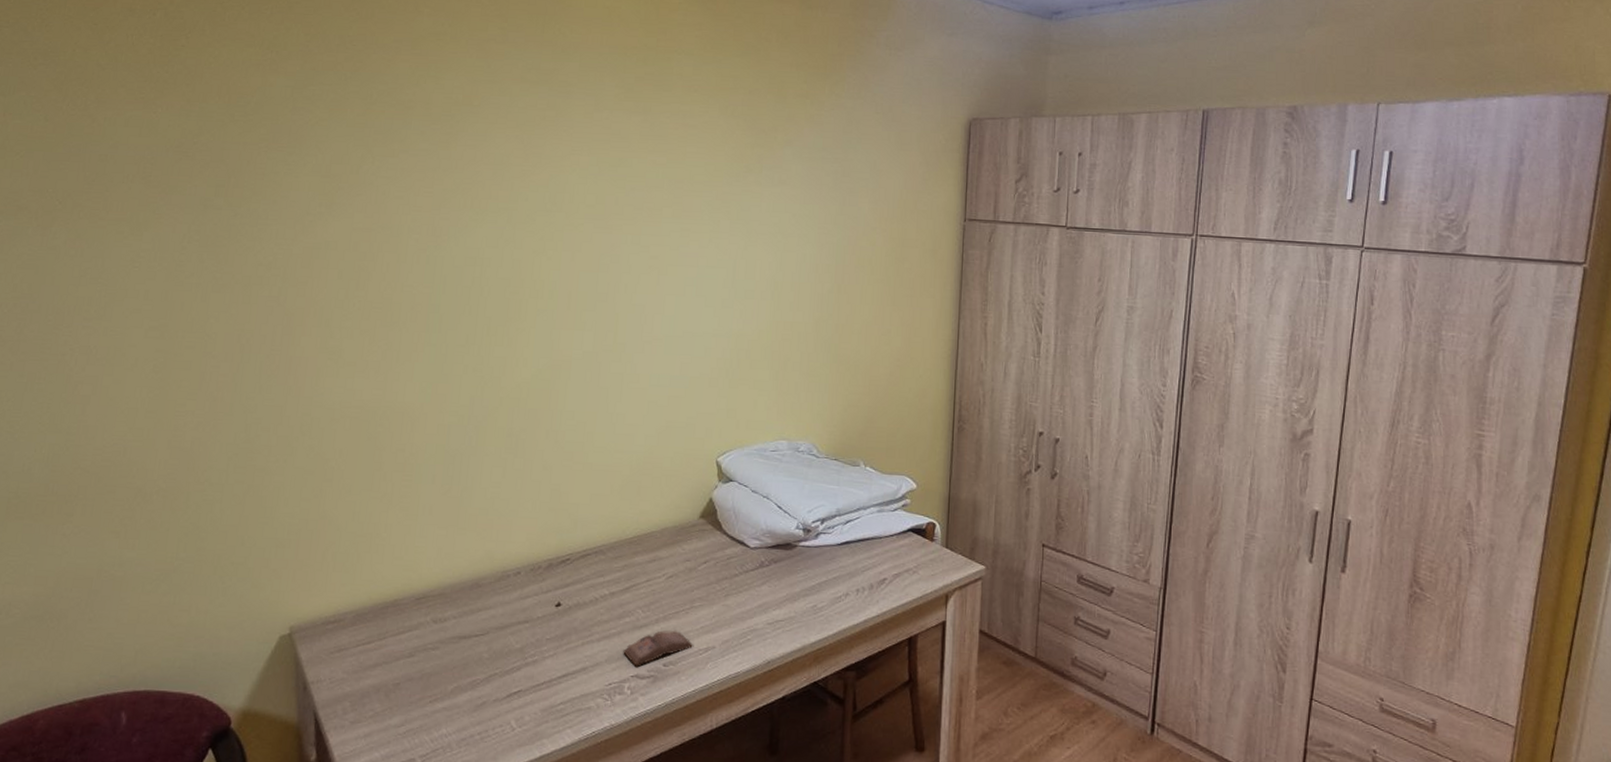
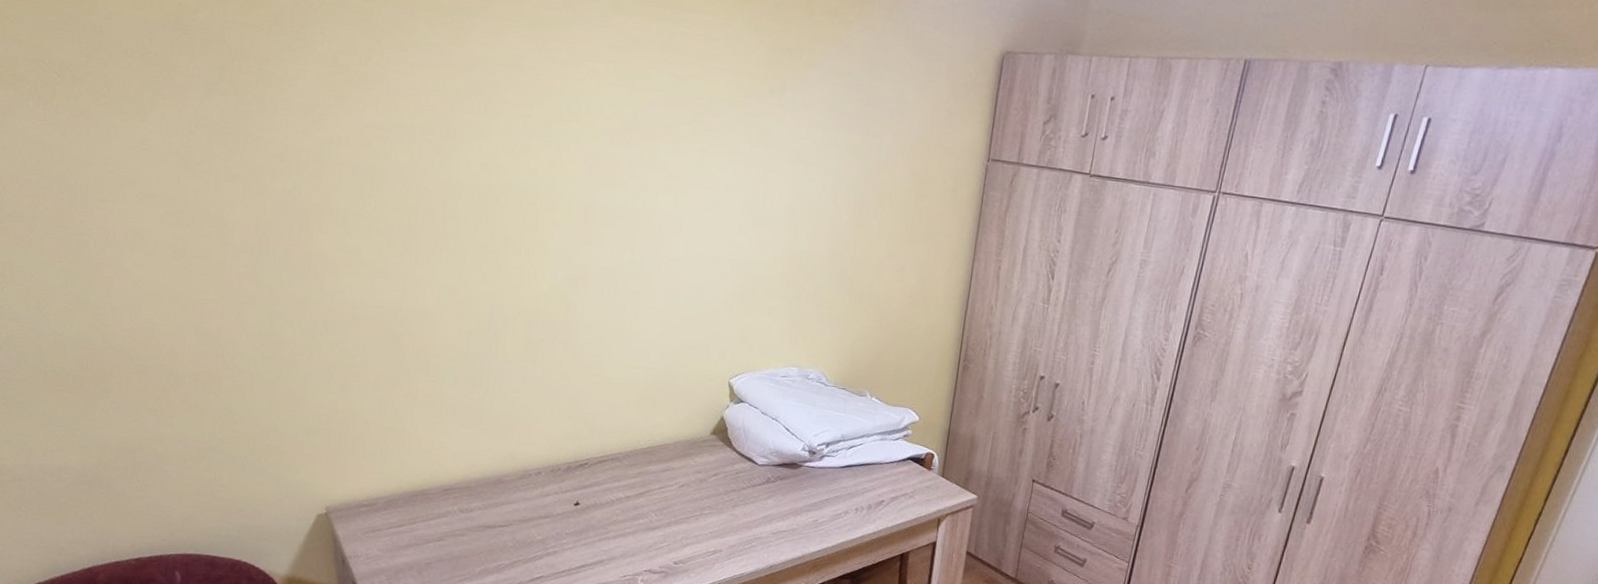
book: present [623,630,694,667] -> none [637,533,703,563]

